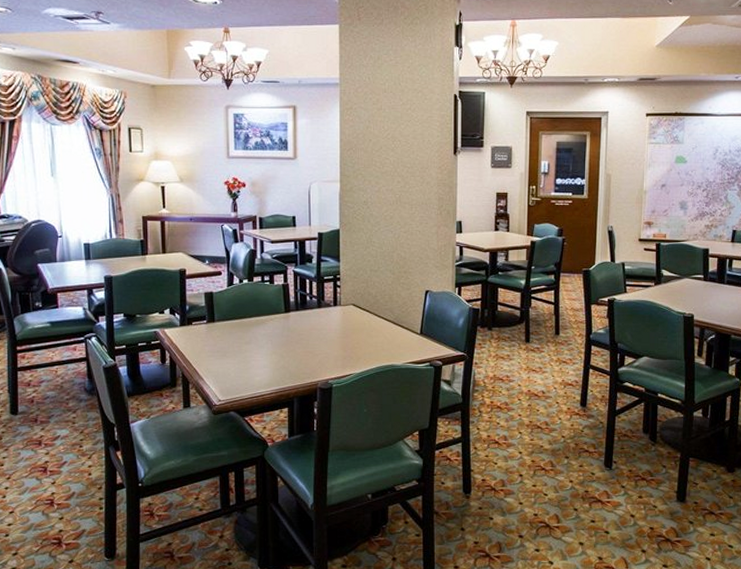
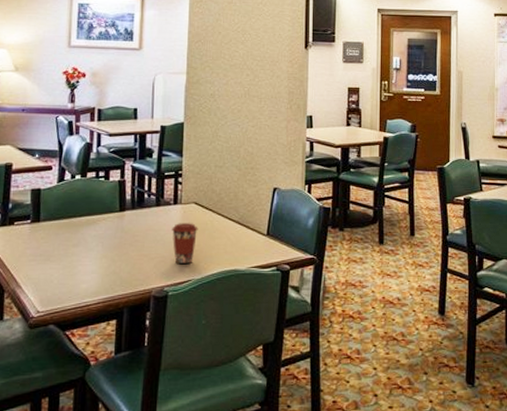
coffee cup: none [333,323,357,360] -> present [172,223,198,265]

